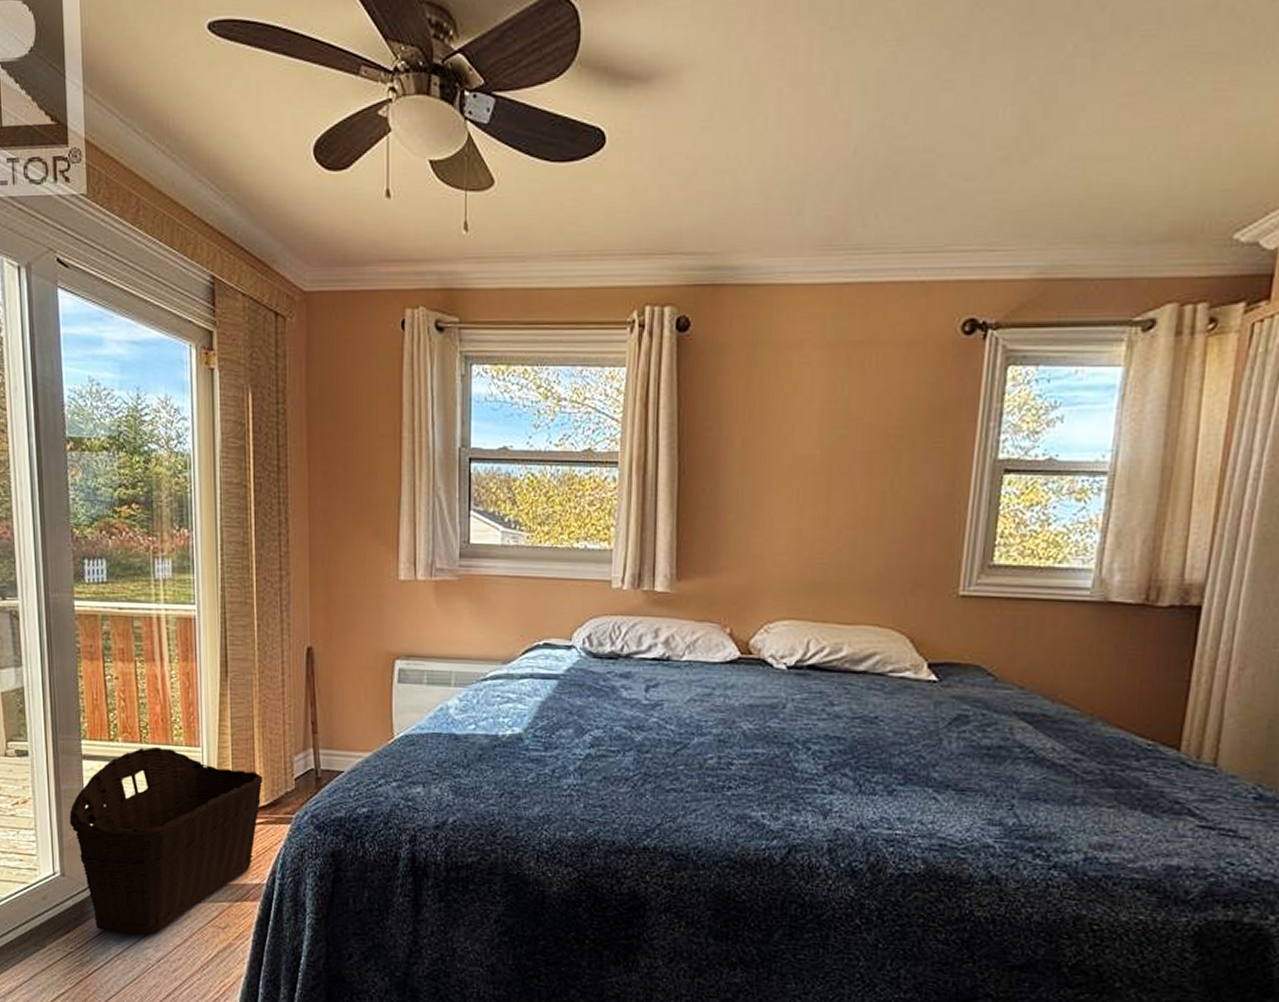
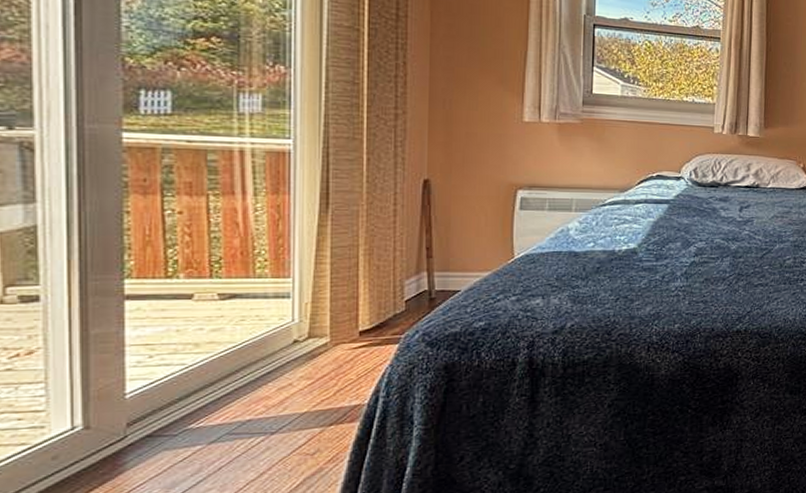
wicker basket: present [69,746,263,936] -> none [101,280,368,481]

